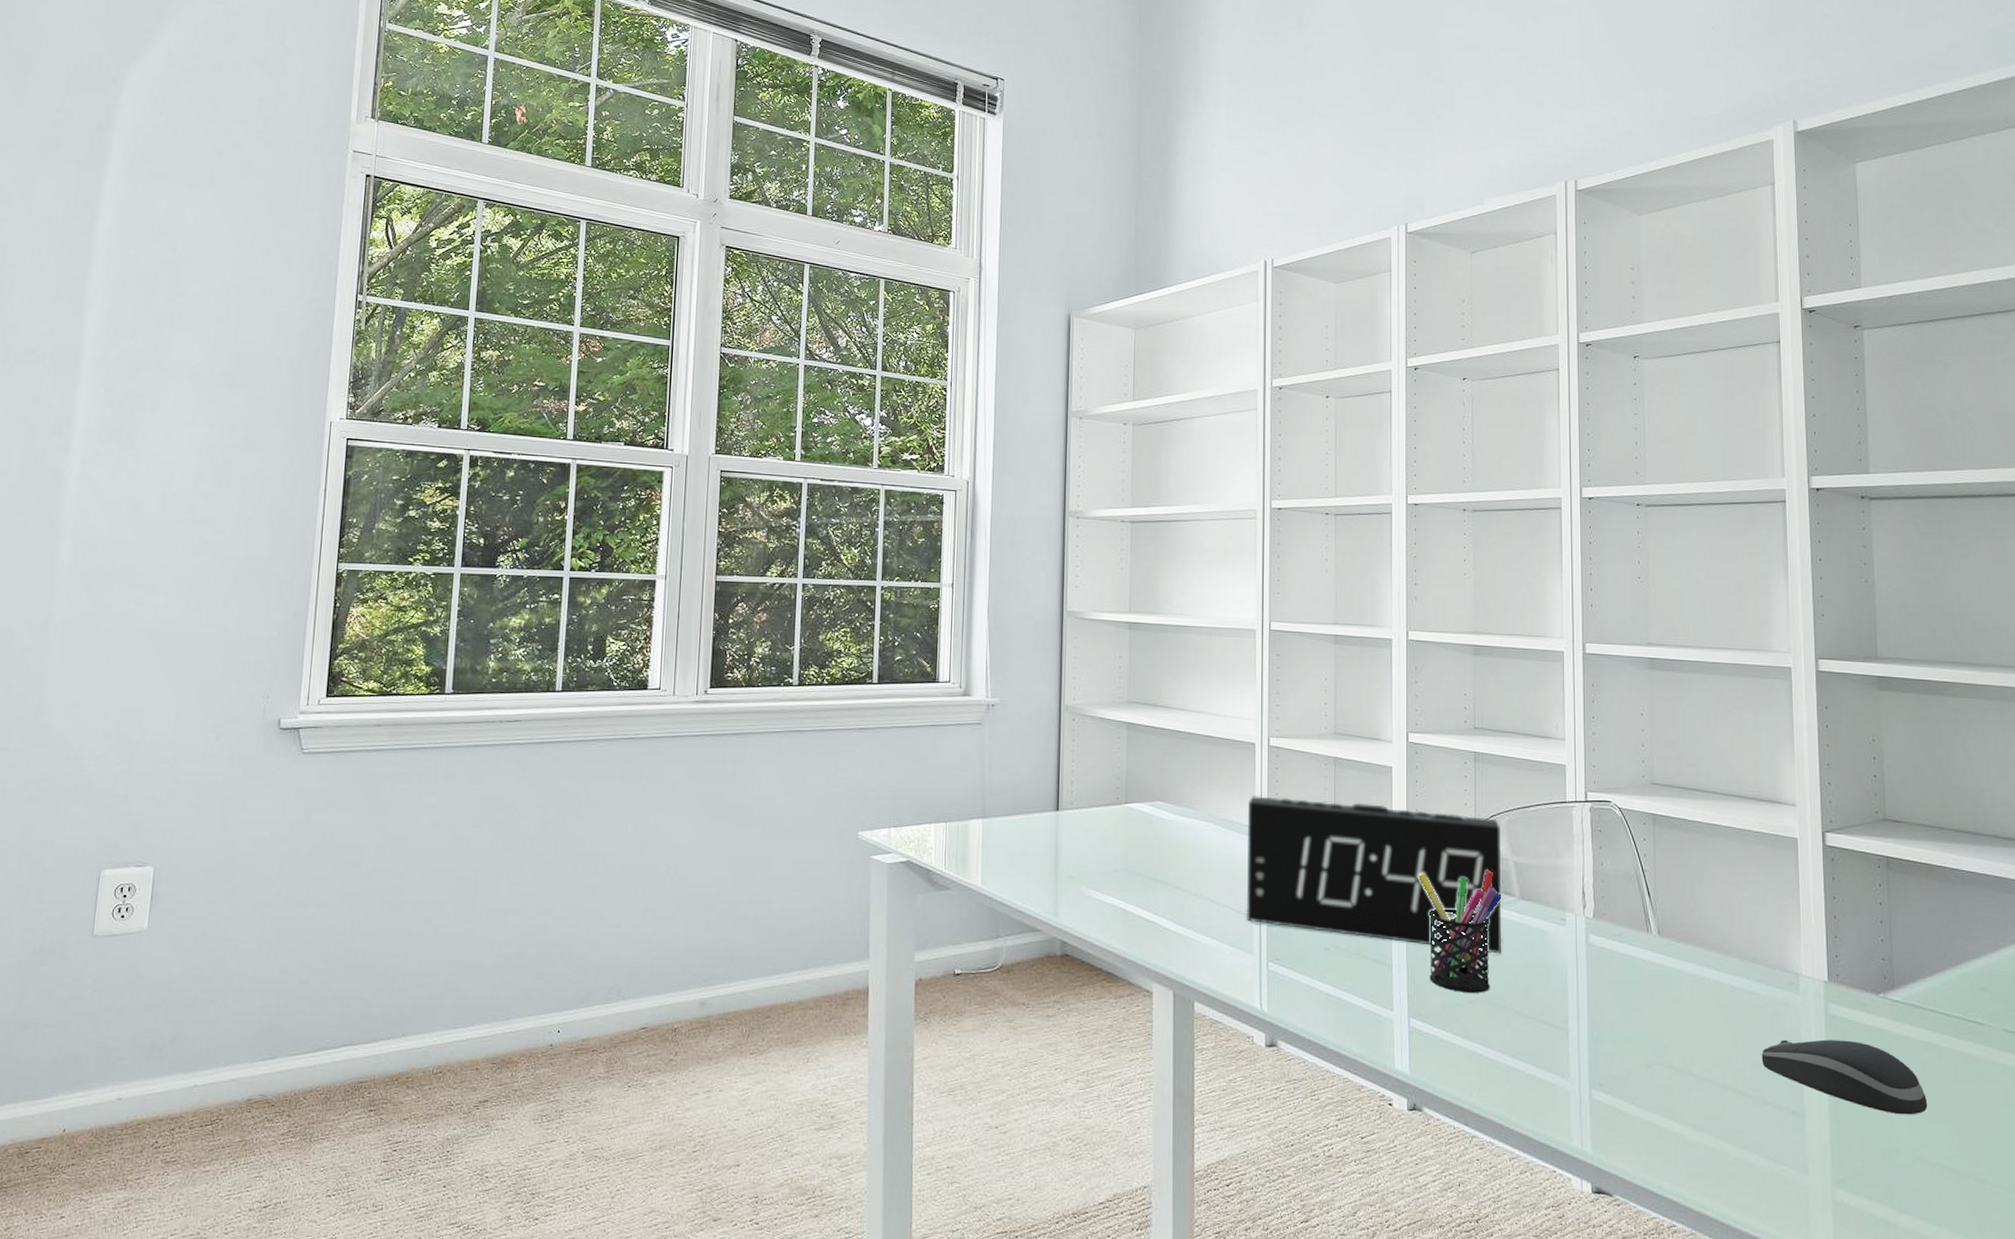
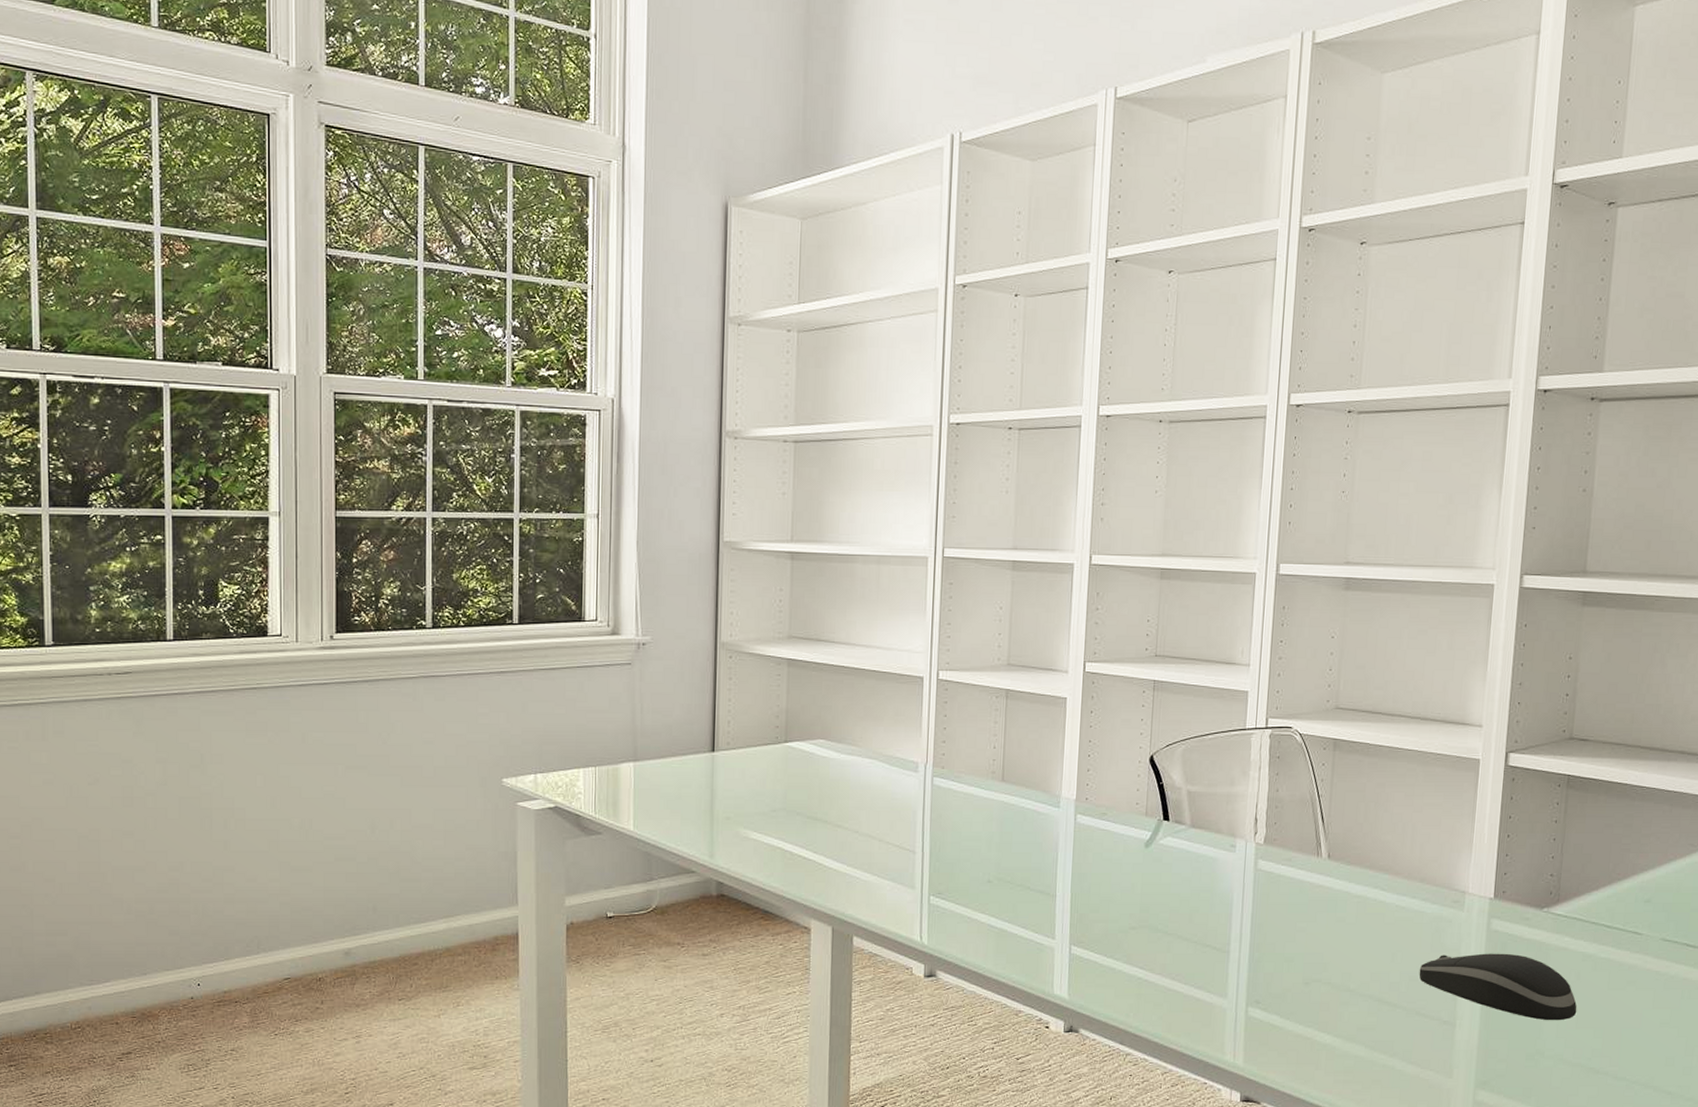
alarm clock: present [1246,796,1501,954] -> none [908,731,1176,882]
pen holder: present [1417,869,1502,993] -> none [1087,799,1172,920]

